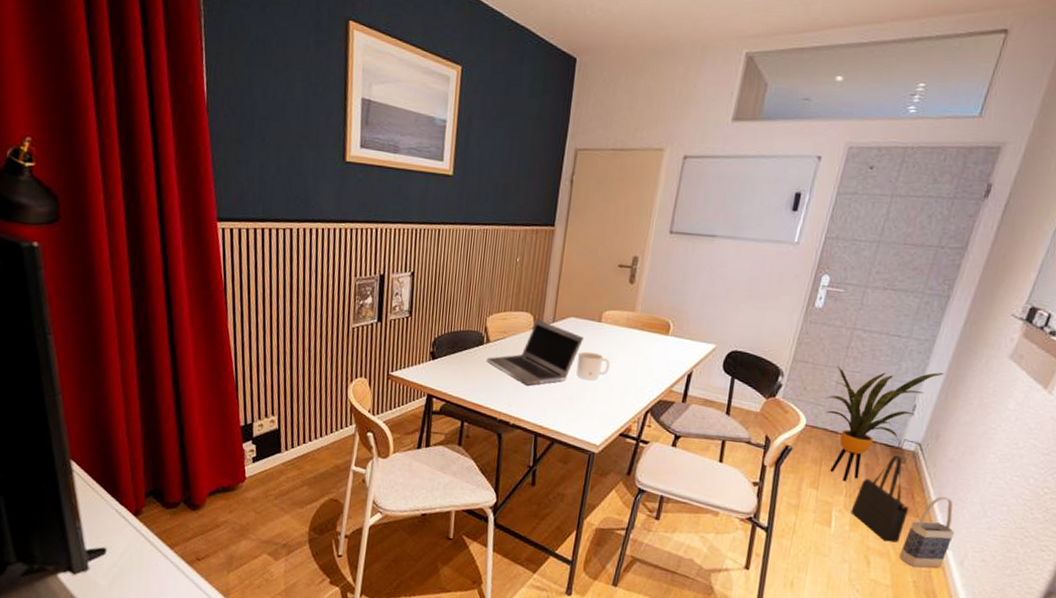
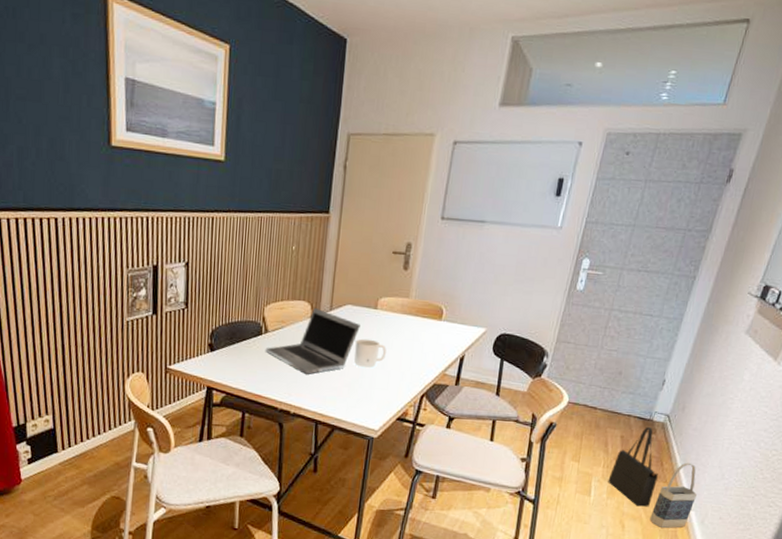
house plant: present [824,365,945,482] -> none [585,344,690,454]

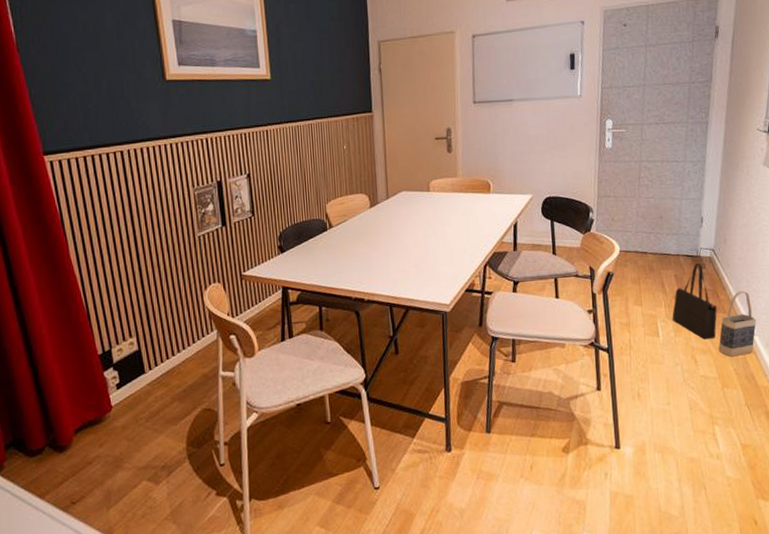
laptop: present [265,307,360,374] -> none [332,198,417,261]
mug: present [353,338,386,369] -> none [414,220,445,248]

